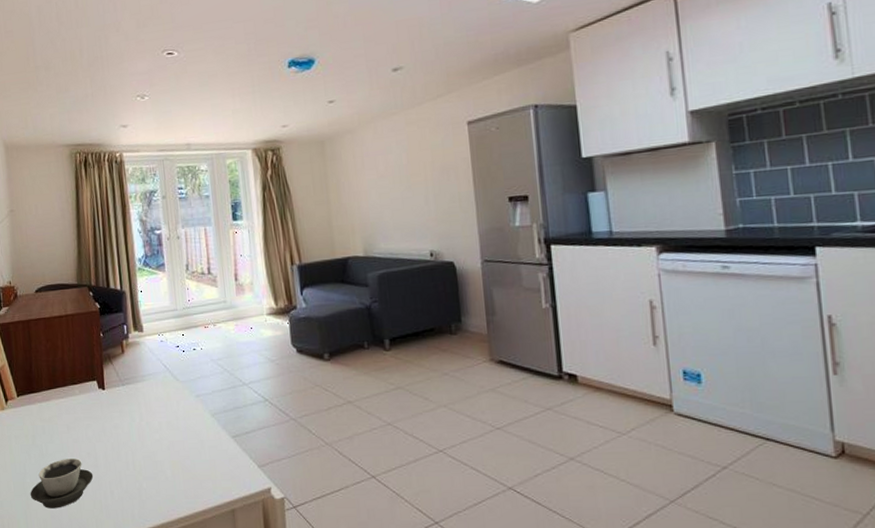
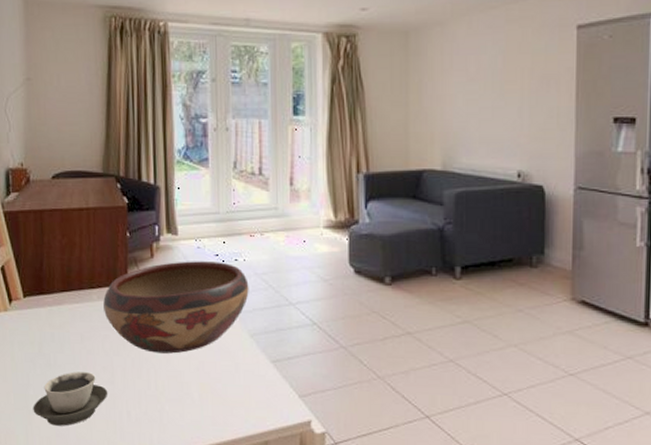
decorative bowl: none [84,352,208,437] -> present [103,261,249,354]

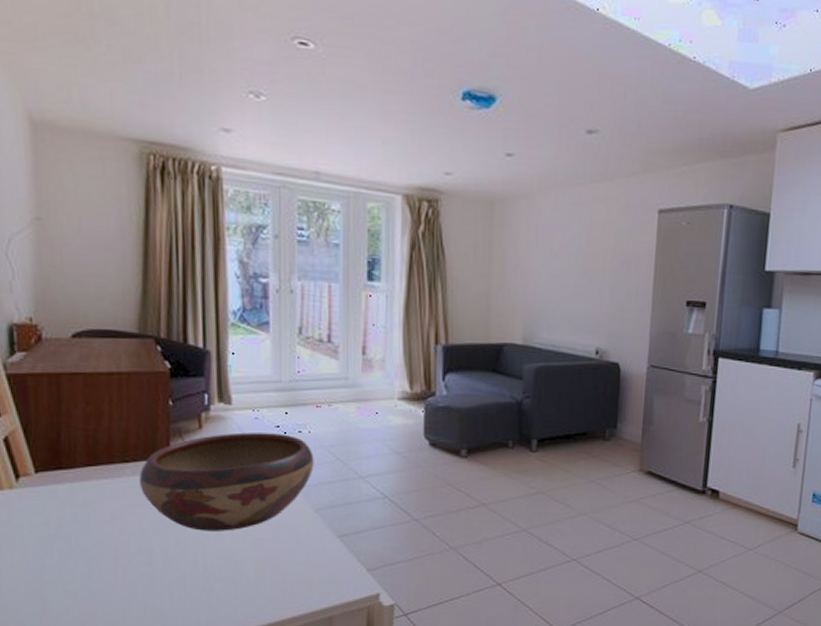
cup: present [33,372,108,426] -> none [49,554,146,614]

